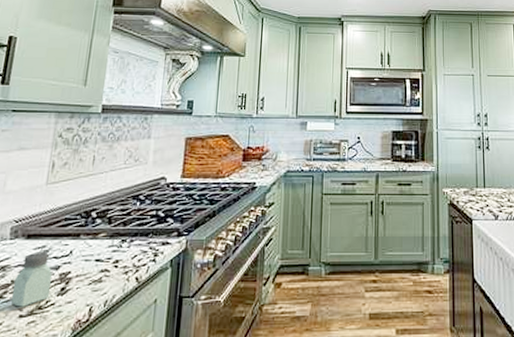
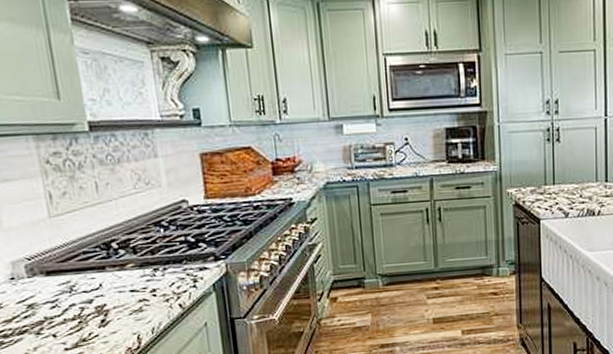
saltshaker: present [10,251,52,307] -> none [46,286,90,341]

